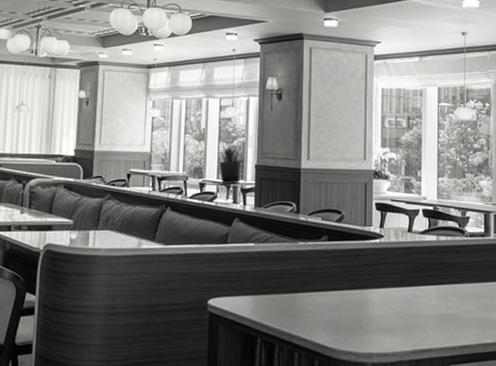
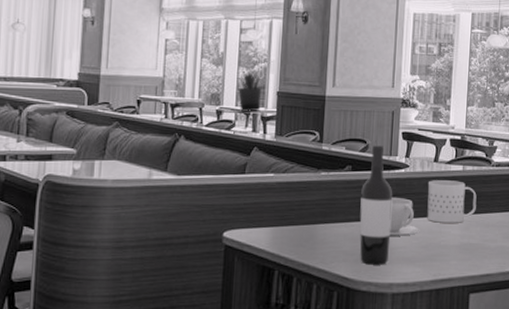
wine bottle: none [338,216,369,334] -> present [359,145,393,265]
teacup: none [367,266,396,306] -> present [389,197,419,236]
mug: none [402,250,452,293] -> present [427,180,477,223]

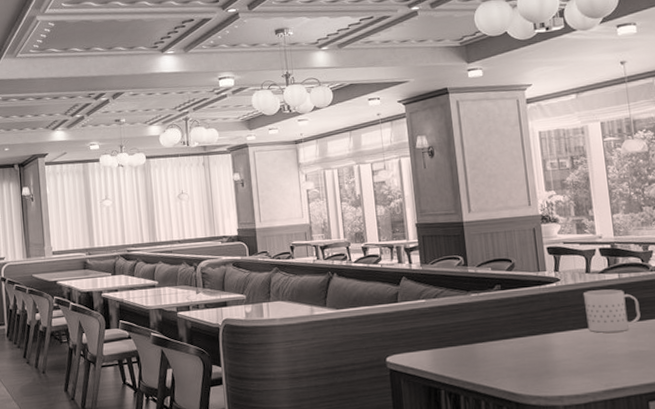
planter: present [238,69,262,112] -> none [378,207,403,246]
wine bottle: present [359,145,393,265] -> none [514,262,554,379]
teacup: present [389,197,419,236] -> none [547,311,582,349]

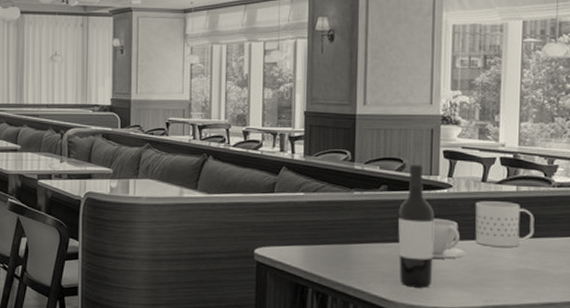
wine bottle: none [514,262,554,379] -> present [398,164,435,288]
teacup: none [547,311,582,349] -> present [432,218,466,259]

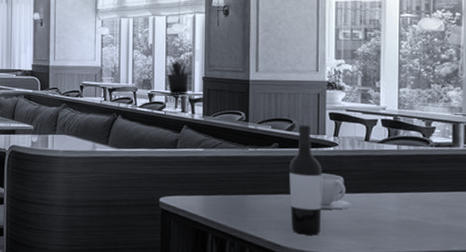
planter: none [264,90,289,132] -> present [167,58,189,95]
mug: present [474,201,534,247] -> none [359,158,414,200]

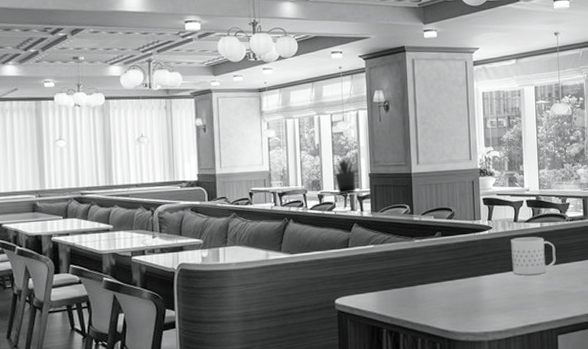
wine bottle: present [289,125,322,236] -> none [452,212,482,317]
teacup: present [321,173,352,210] -> none [479,256,507,290]
mug: none [359,158,414,200] -> present [510,236,556,275]

